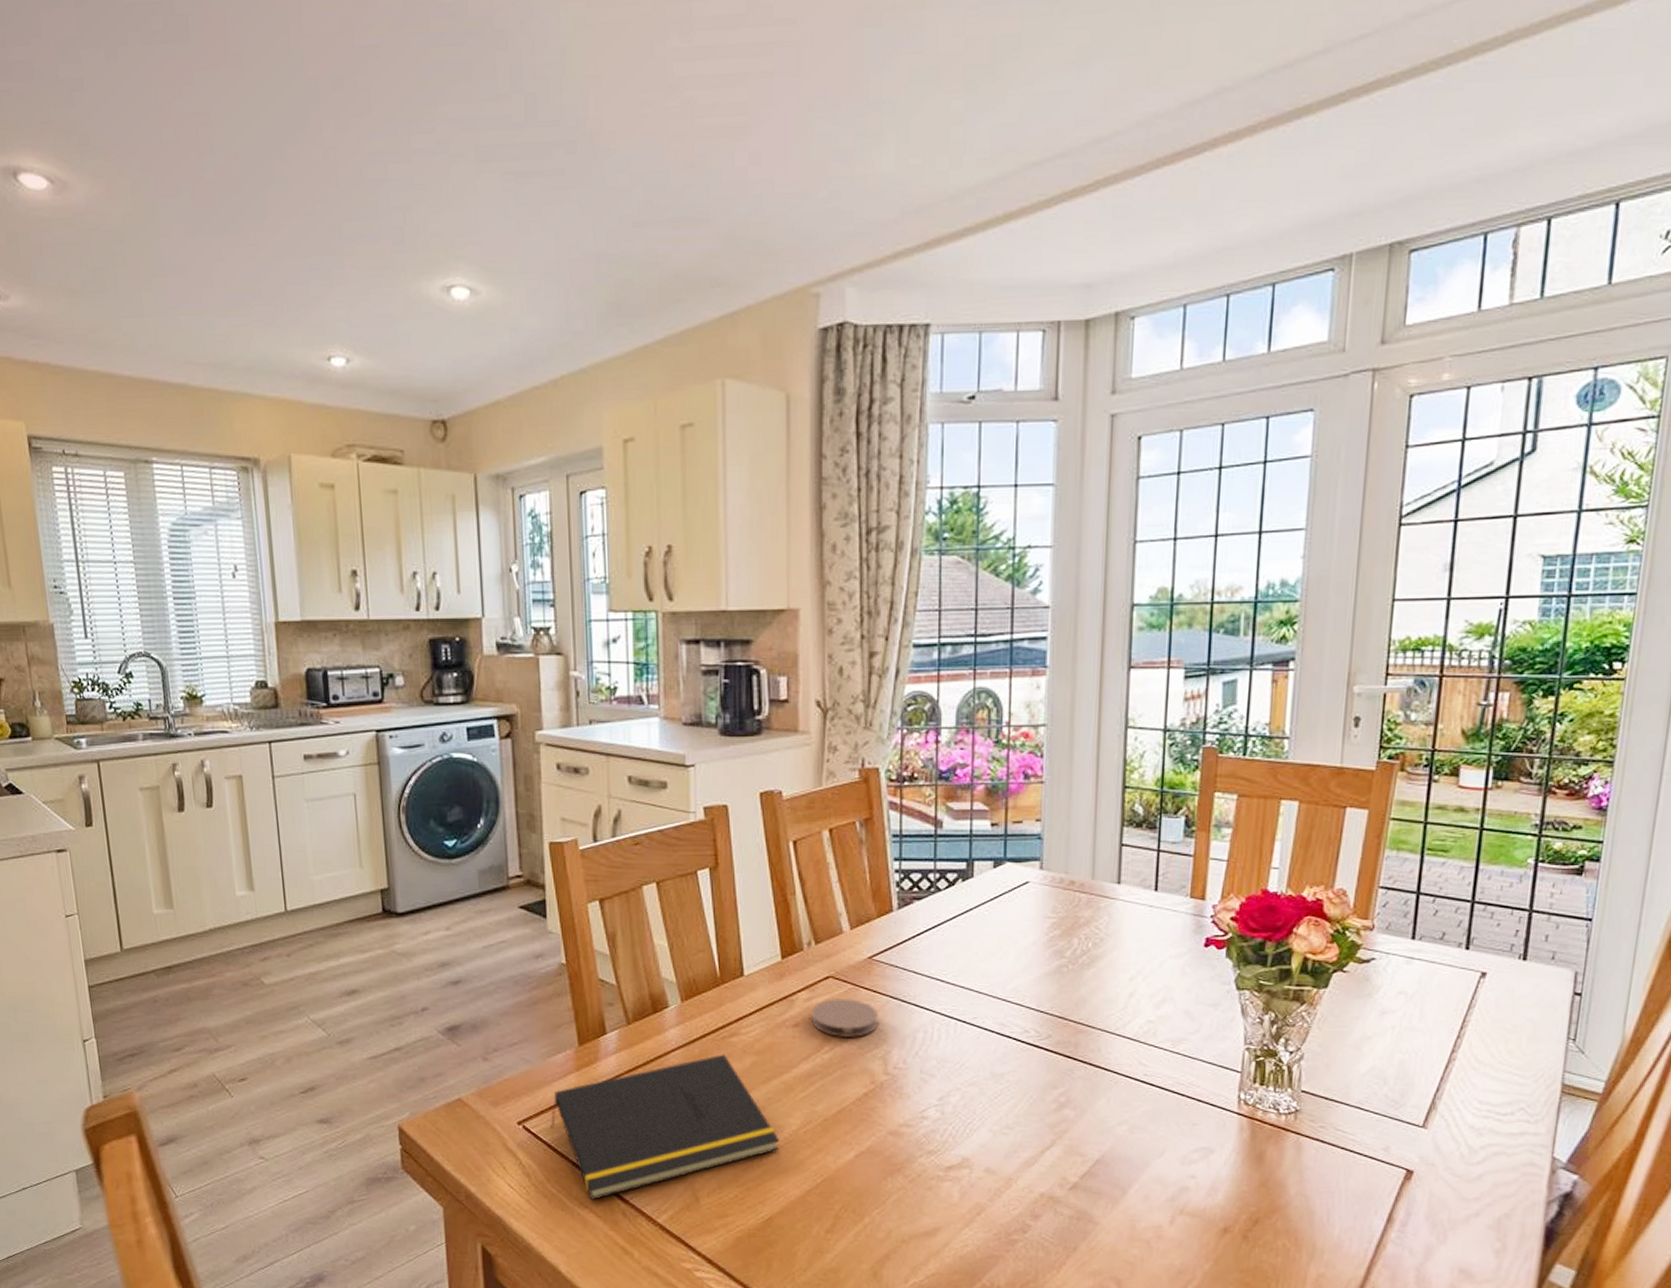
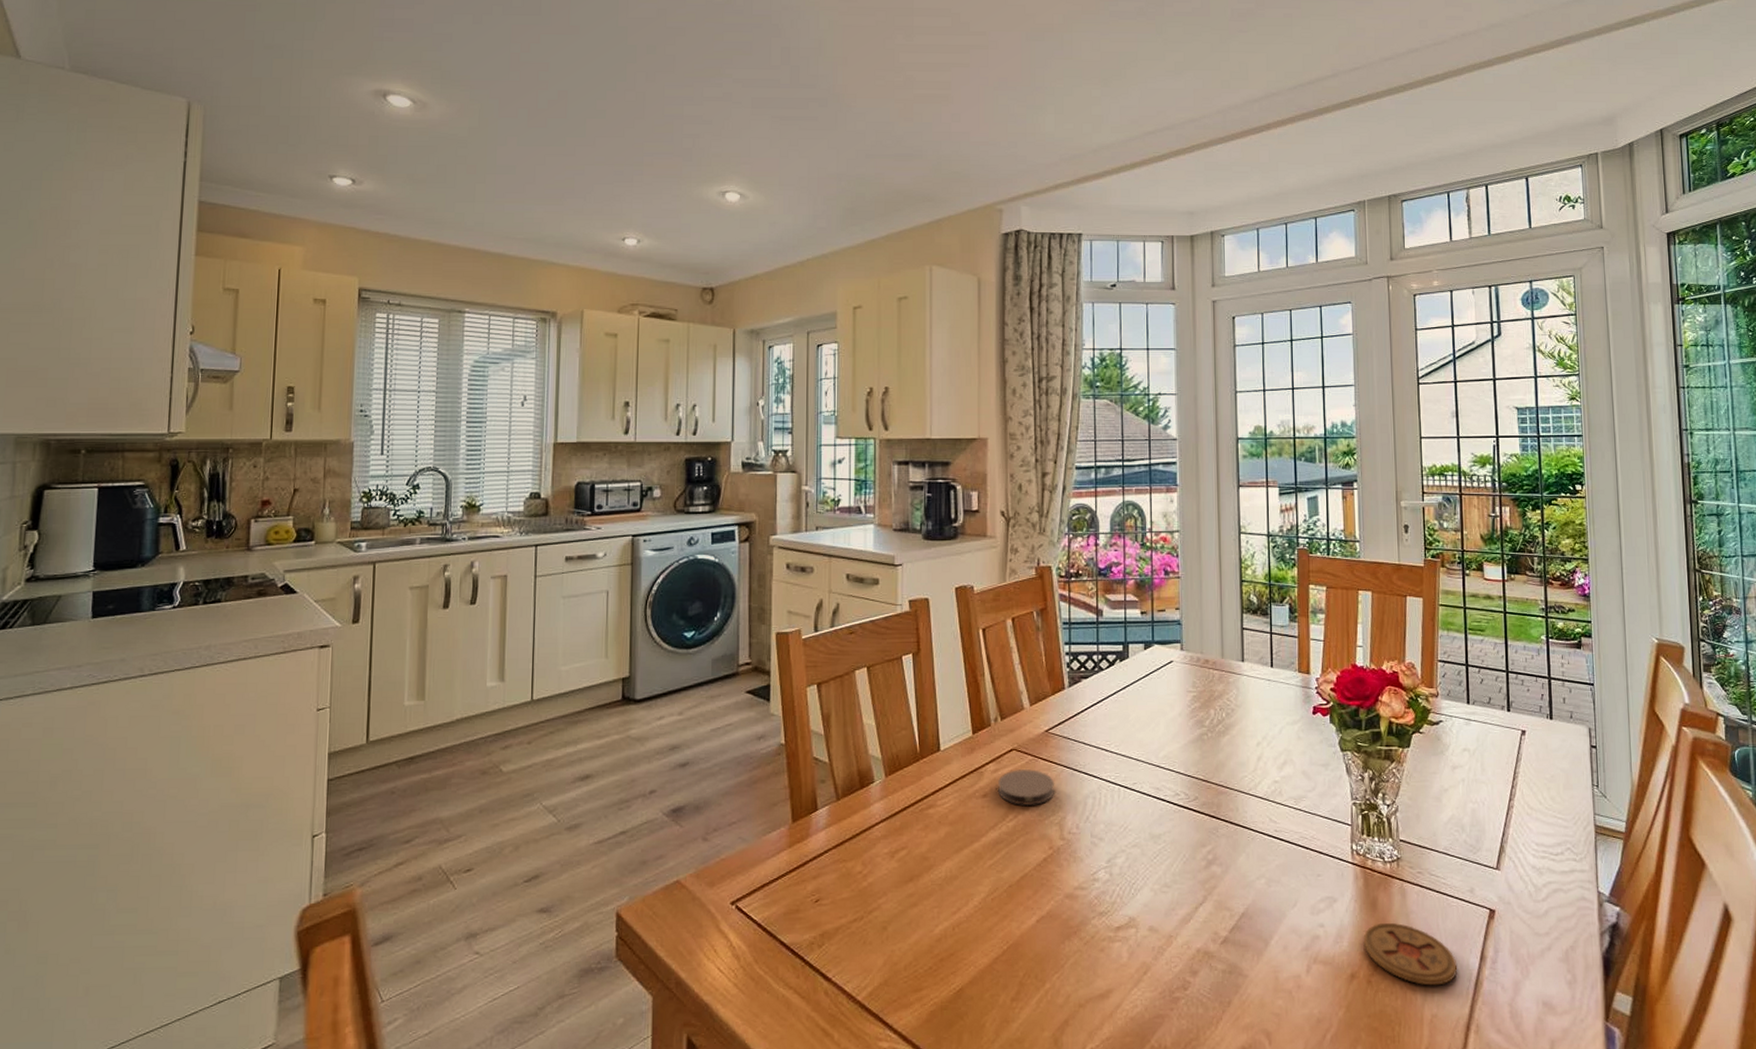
notepad: present [550,1054,779,1200] -> none [762,825,970,980]
coaster: none [1242,1177,1357,1246] -> present [1363,922,1458,986]

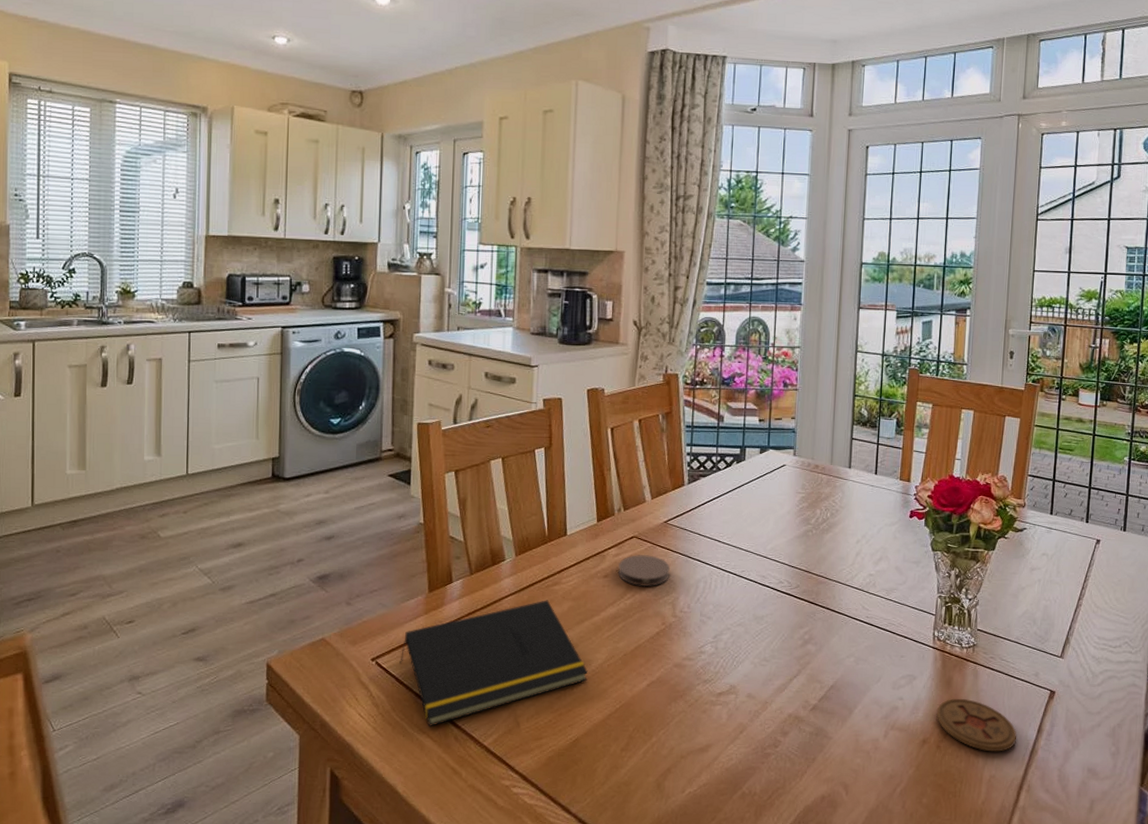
notepad: none [762,825,970,980] -> present [399,600,588,726]

